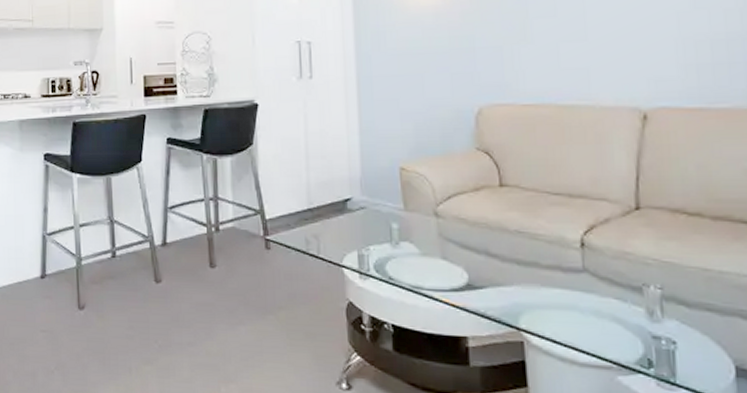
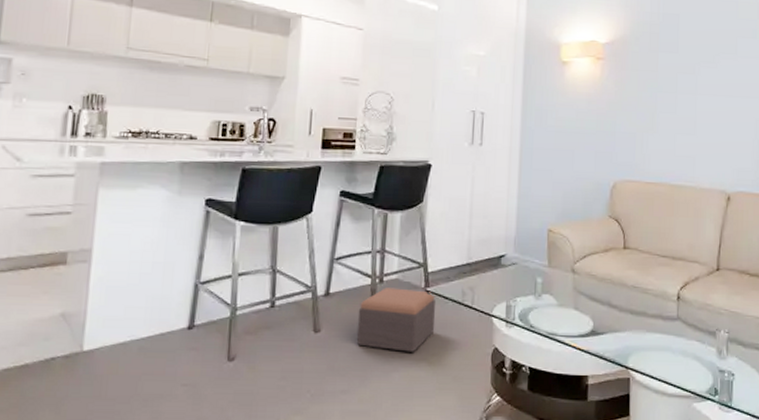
footstool: none [197,236,279,305] -> present [356,287,436,352]

